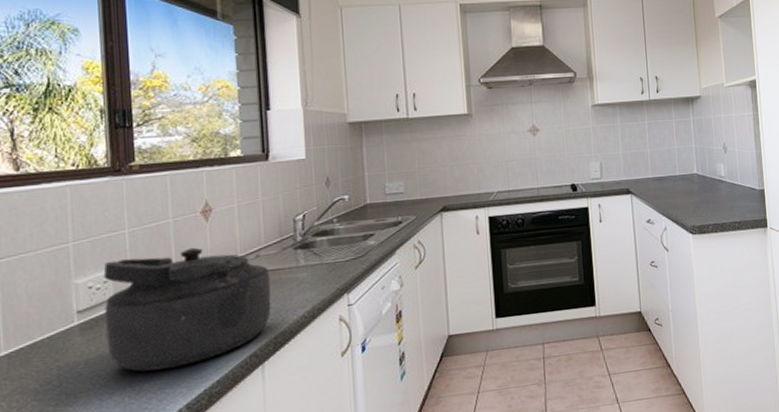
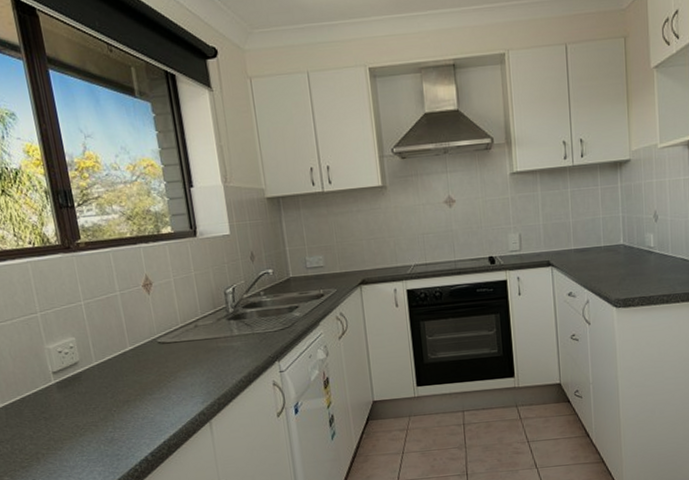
kettle: present [103,247,271,372] -> none [68,317,213,424]

